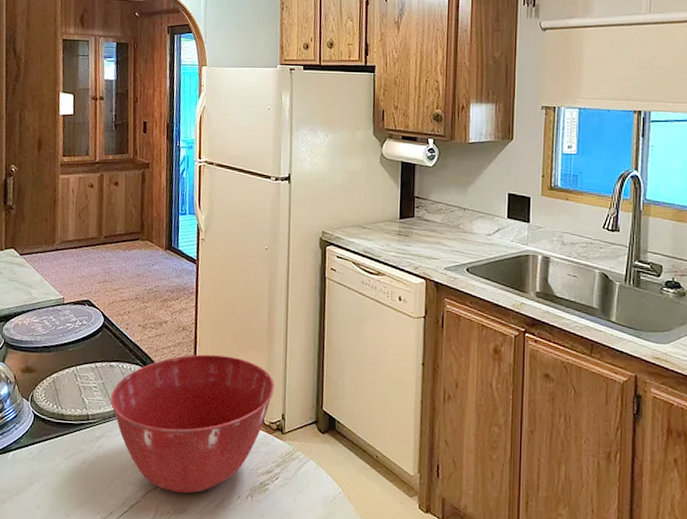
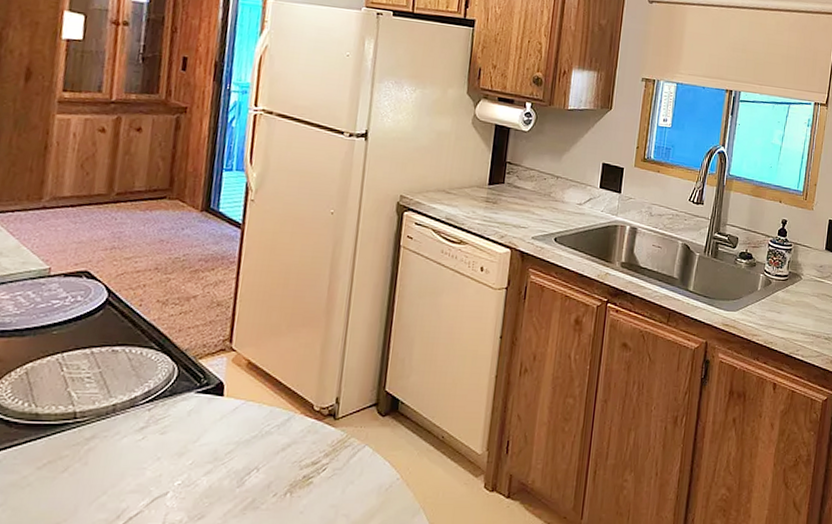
mixing bowl: present [110,354,275,494] -> none [109,334,330,497]

